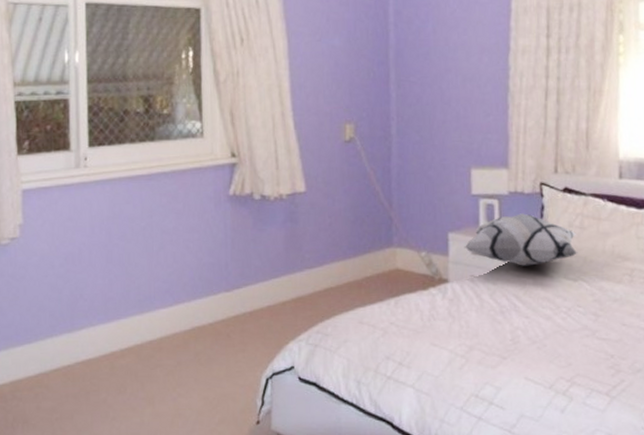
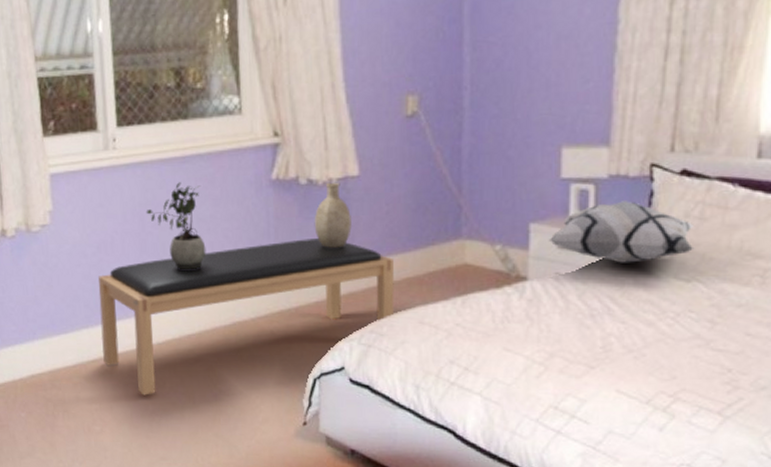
bench: none [64,248,338,402] -> present [98,238,395,395]
potted plant: none [113,197,169,279] -> present [146,182,206,270]
decorative vase: none [266,197,300,256] -> present [314,182,352,248]

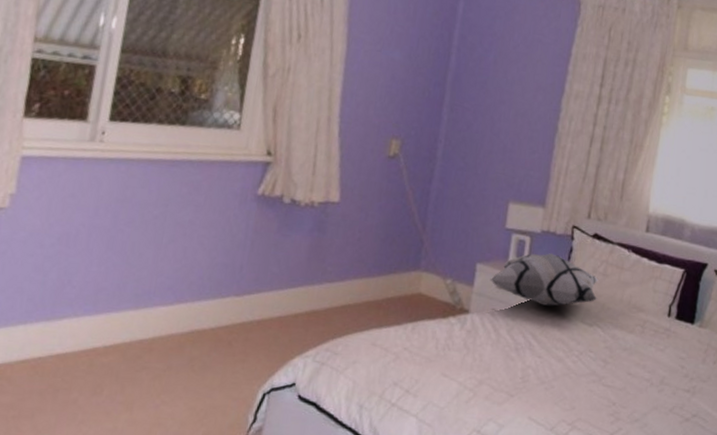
bench: present [98,238,395,395] -> none [35,254,358,403]
potted plant: present [146,182,206,270] -> none [121,184,186,273]
decorative vase: present [314,182,352,248] -> none [289,204,326,267]

